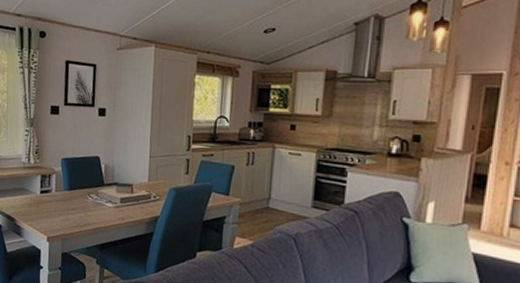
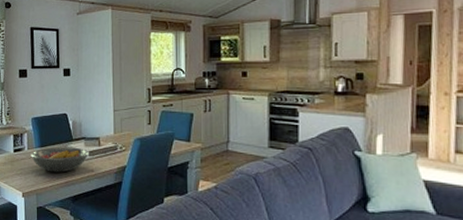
fruit bowl: none [58,191,121,219] -> present [31,147,89,173]

